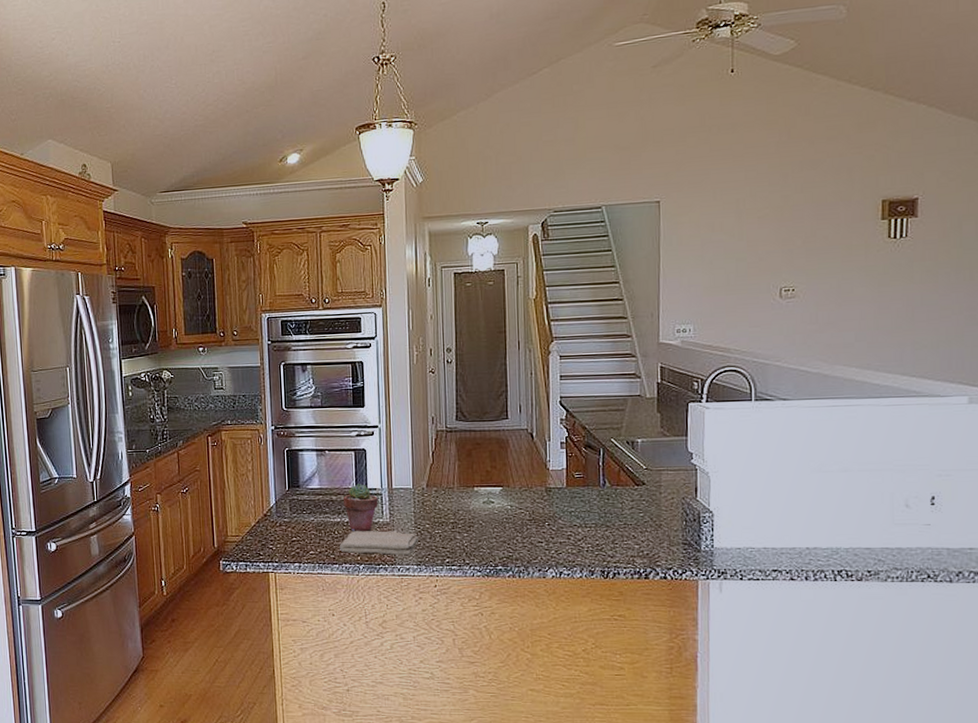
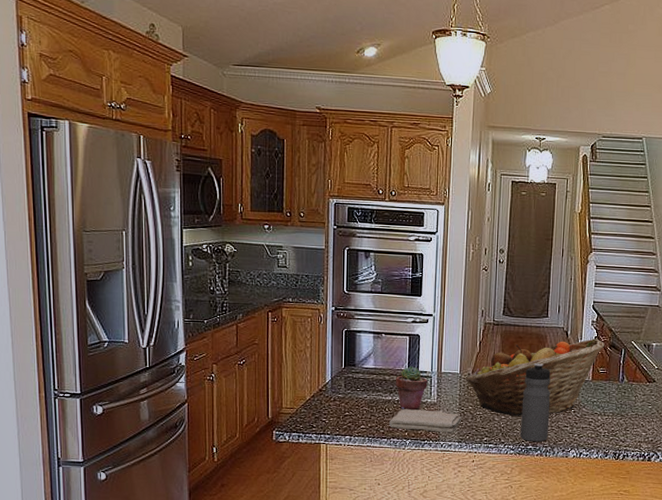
fruit basket: none [420,439,578,534] -> present [466,338,604,417]
water bottle: none [485,471,520,562] -> present [520,363,551,443]

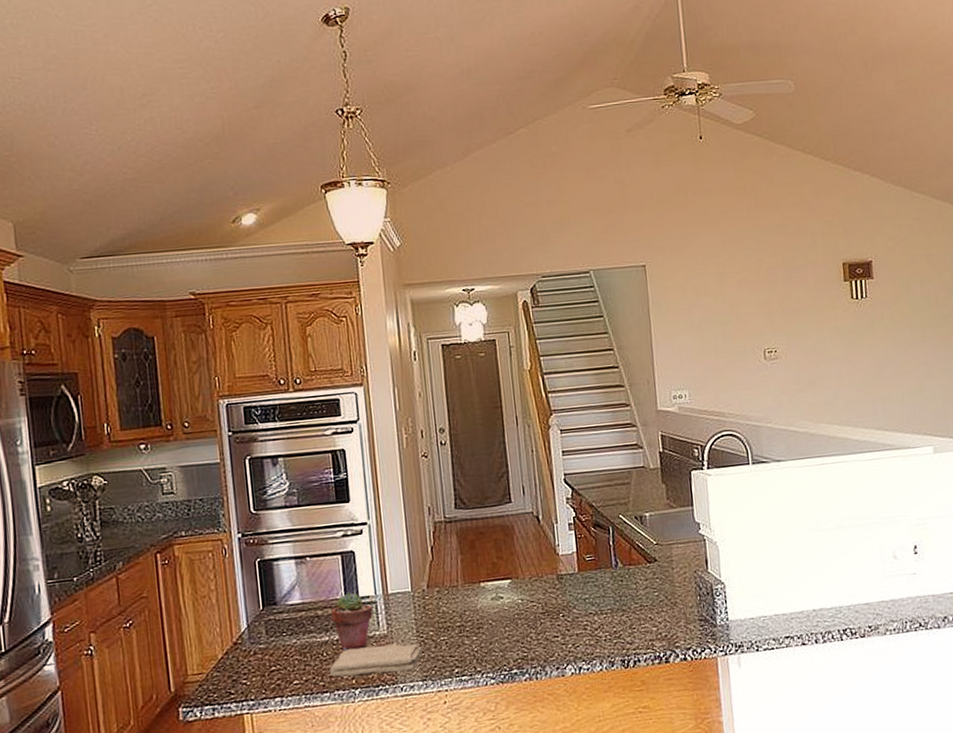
fruit basket: present [466,338,604,417] -> none [420,519,587,636]
water bottle: present [520,363,551,443] -> none [494,561,536,664]

